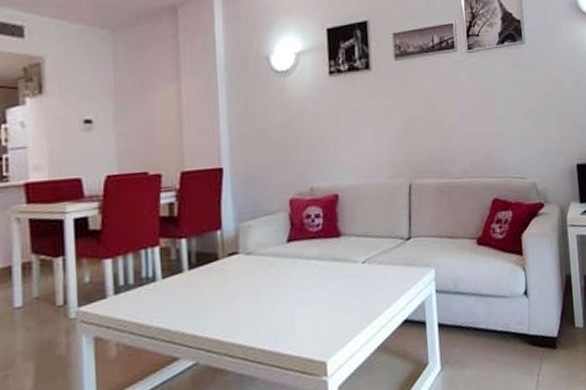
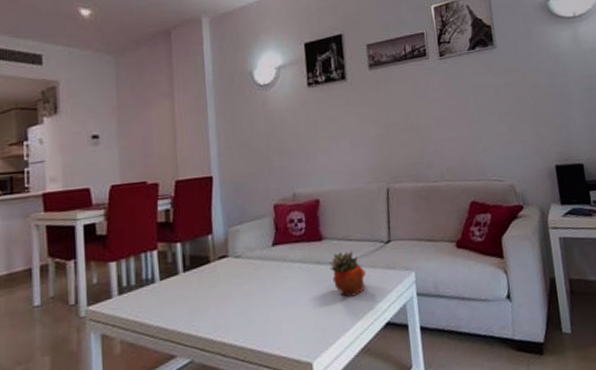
succulent planter: none [346,247,385,295] -> present [328,250,366,297]

